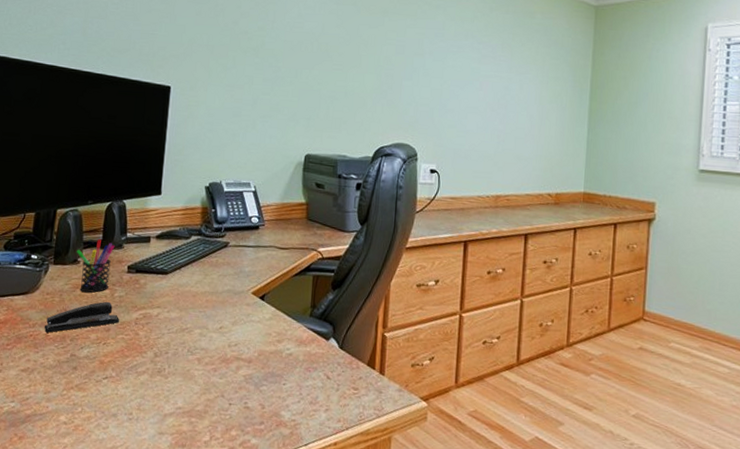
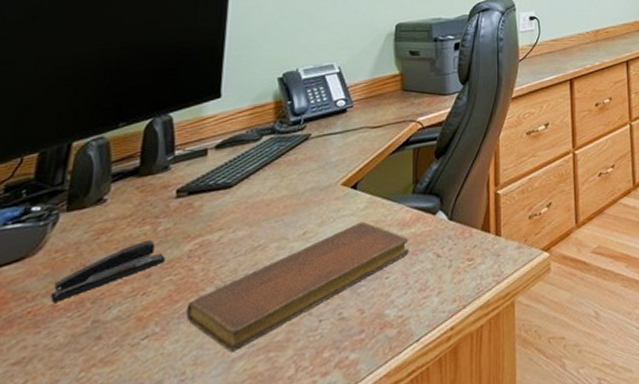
pen holder: present [76,239,115,293] -> none [101,166,158,237]
notebook: none [133,330,304,408] -> present [185,221,409,352]

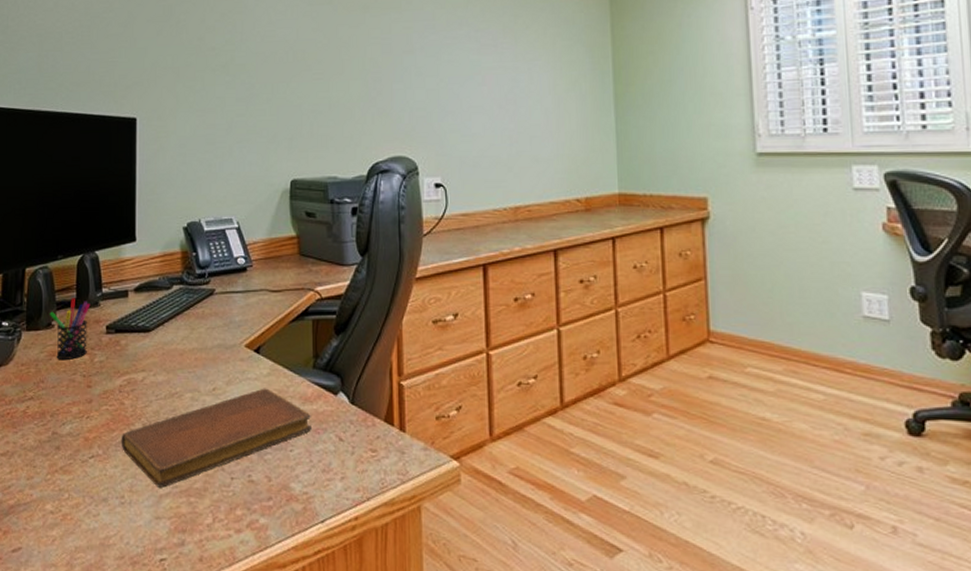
stapler: present [50,239,166,303] -> none [21,368,102,409]
pen holder: none [101,166,158,237] -> present [49,298,91,360]

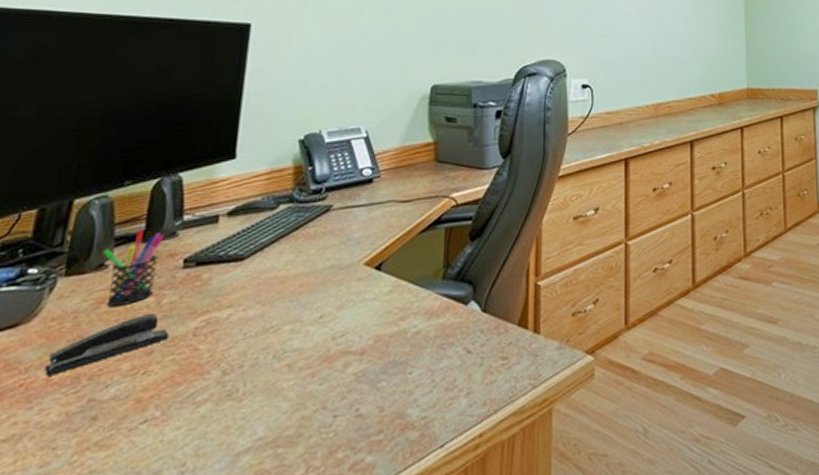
stapler: none [21,368,102,409] -> present [44,312,170,376]
notebook: present [121,388,311,488] -> none [188,307,437,444]

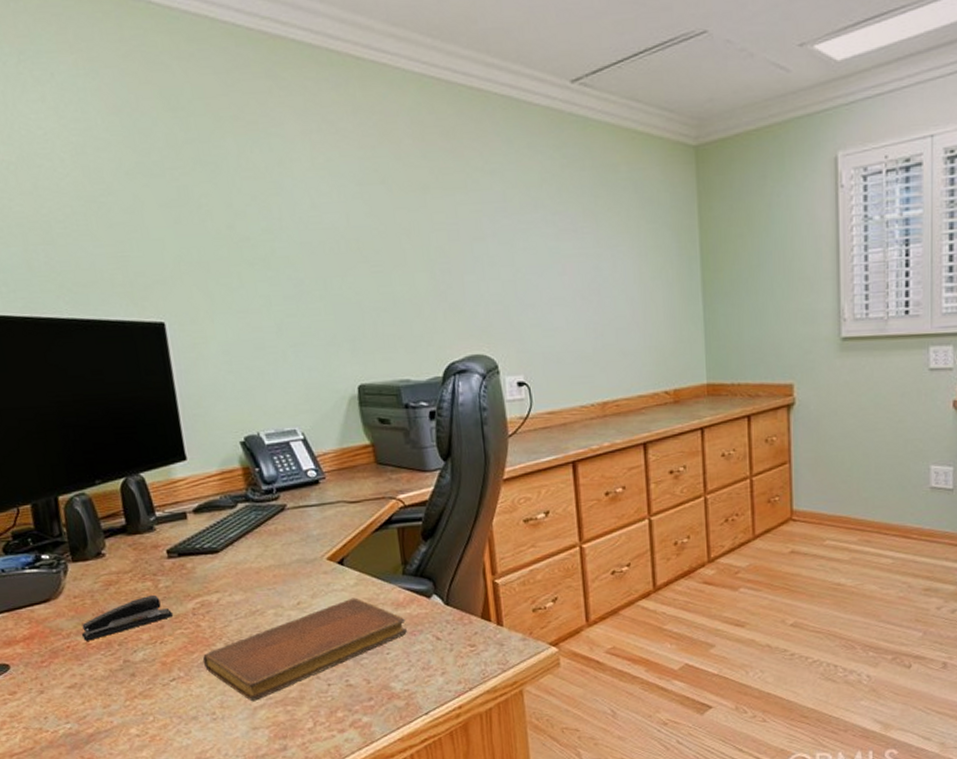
pen holder: present [103,230,165,307] -> none [97,524,149,588]
notebook: none [188,307,437,444] -> present [202,597,407,701]

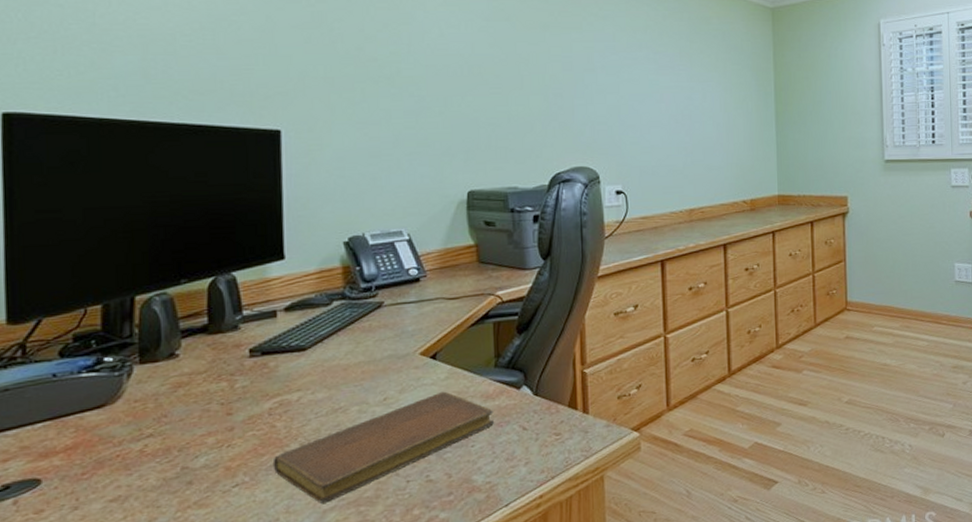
stapler: present [81,594,174,641] -> none [136,395,247,448]

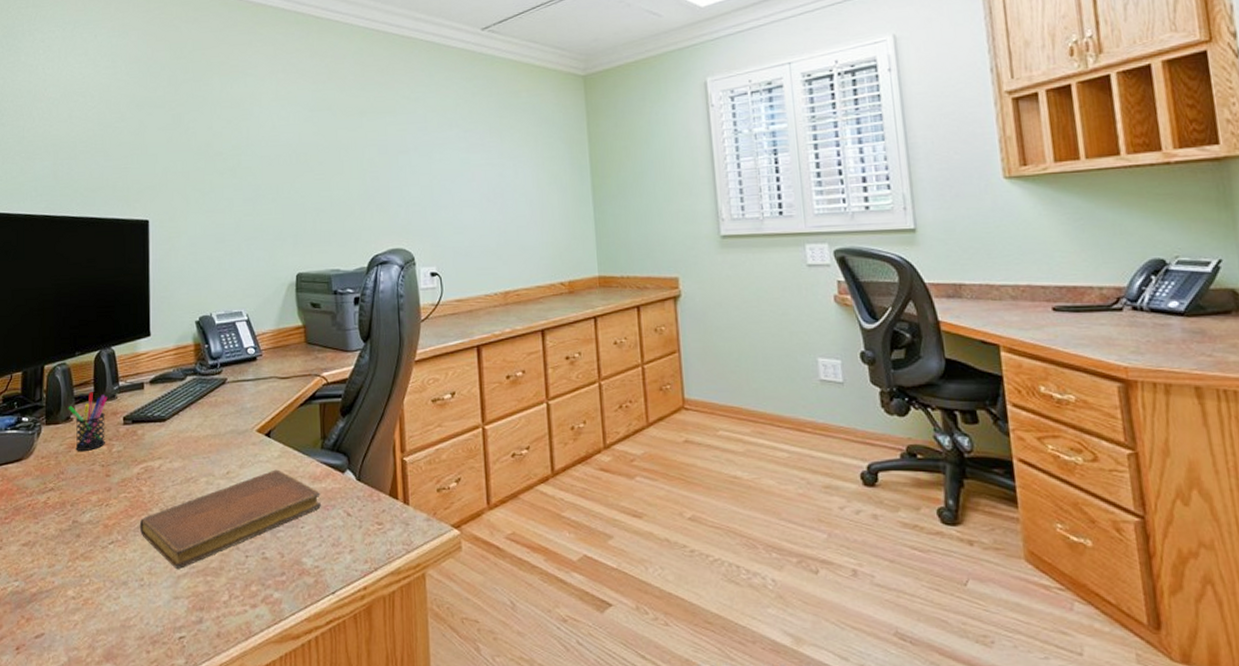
pen holder: none [172,323,228,390] -> present [68,392,108,451]

